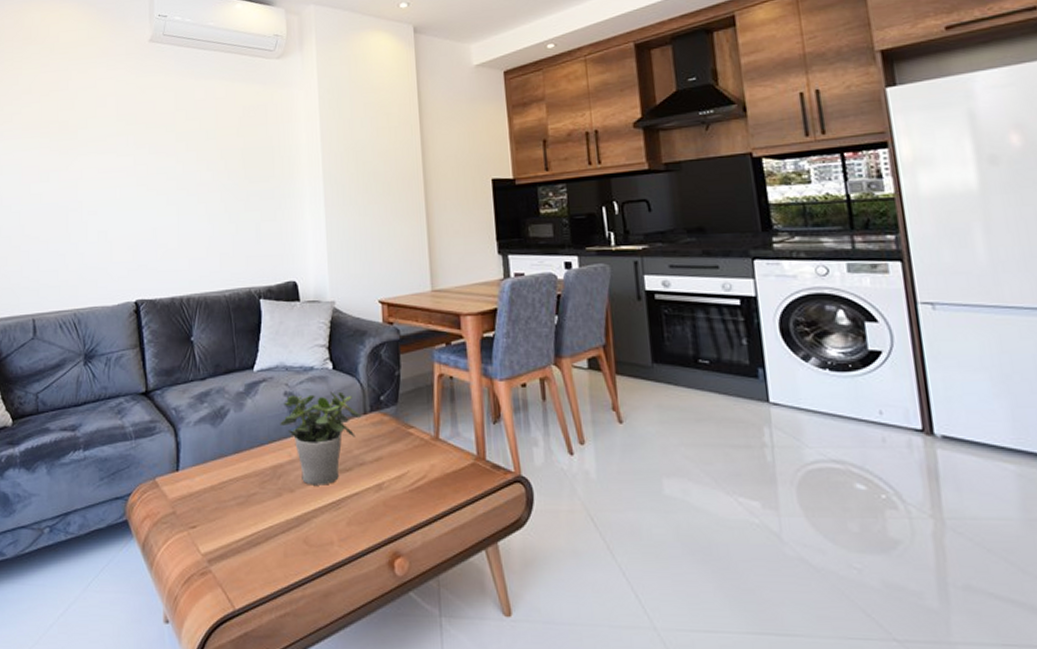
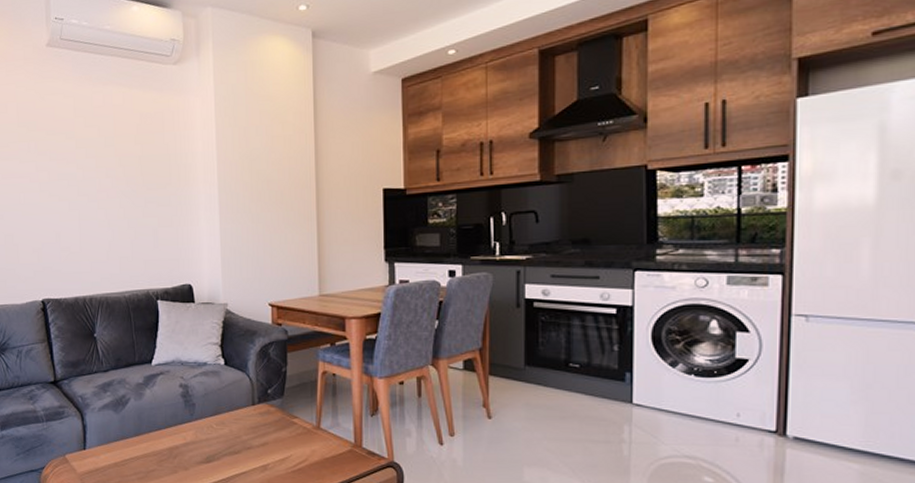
potted plant: present [280,391,362,485] -> none [176,384,250,465]

